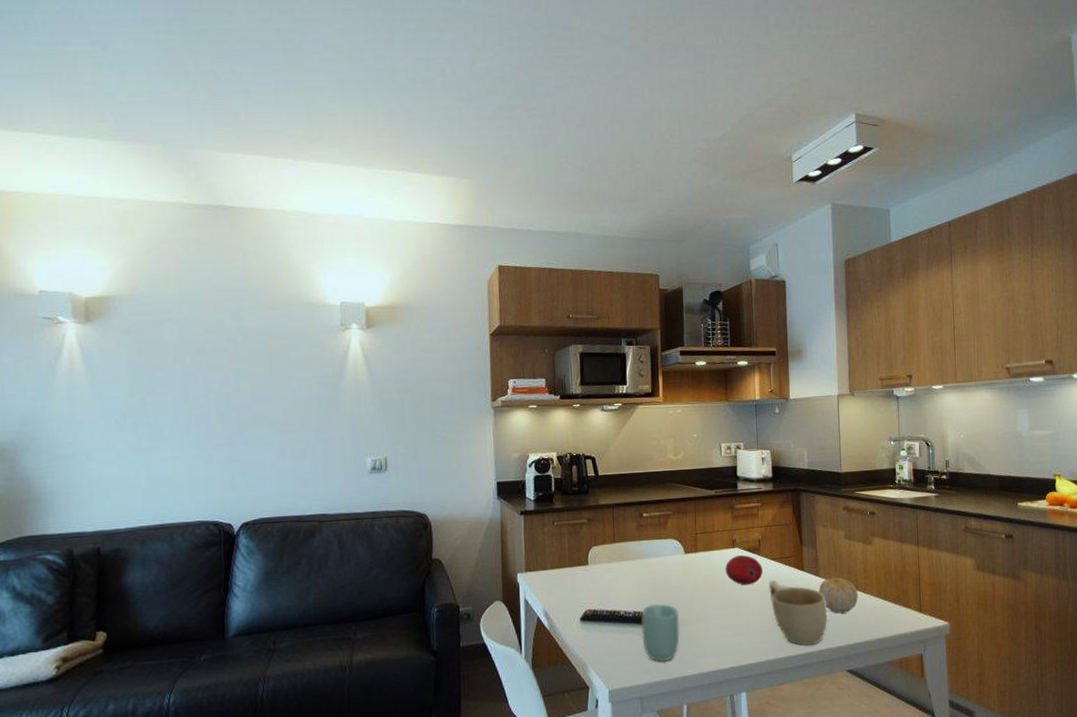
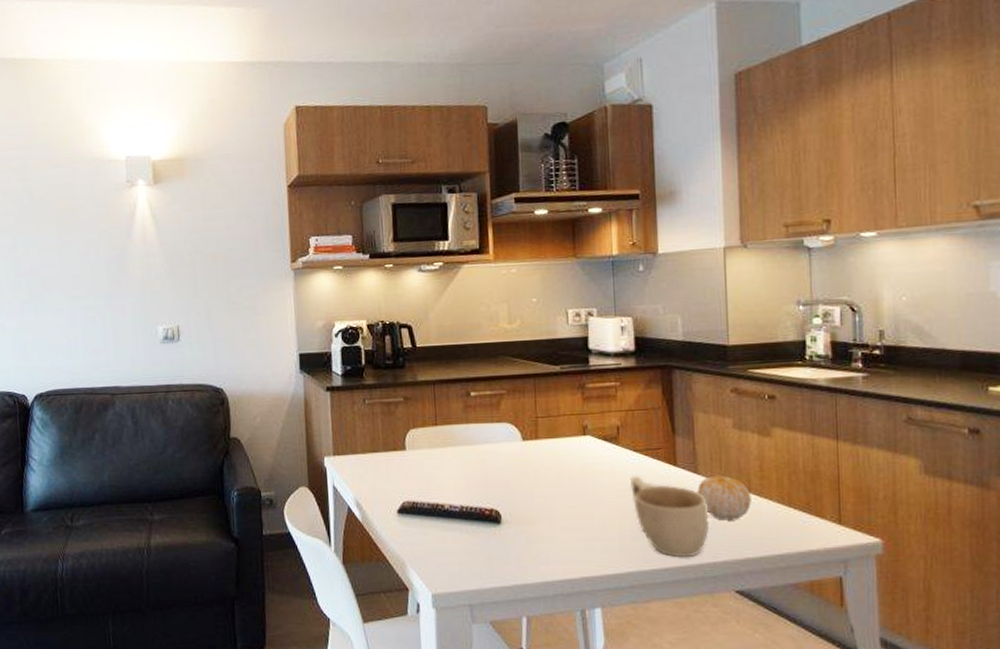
cup: present [641,604,680,662] -> none [469,498,517,566]
fruit: present [725,554,763,586] -> none [573,444,623,481]

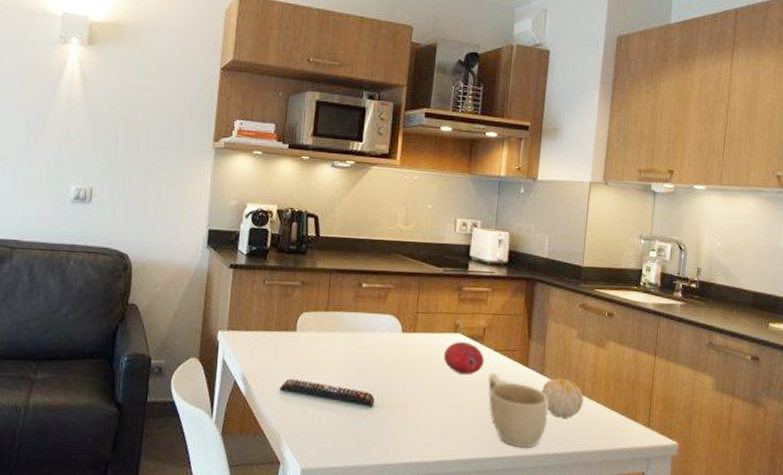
fruit: none [573,444,623,481] -> present [443,341,484,375]

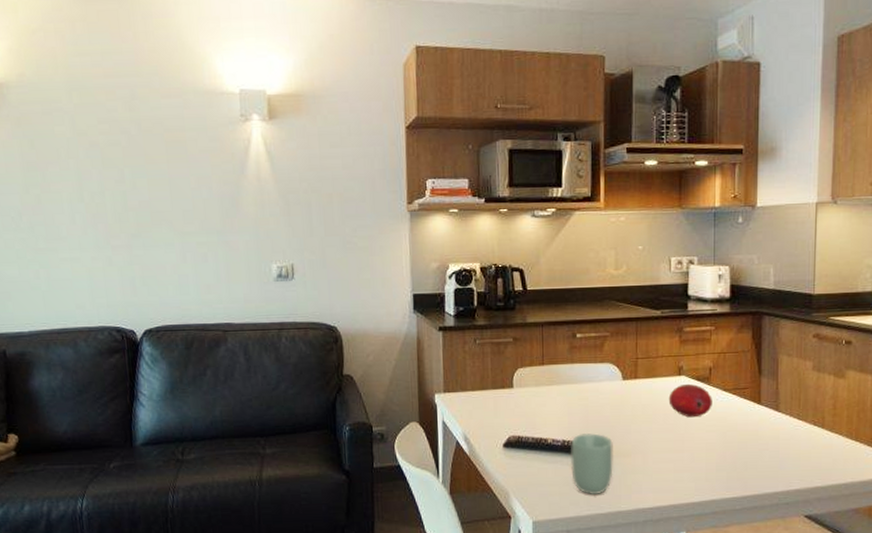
cup: none [344,383,387,446] -> present [571,433,613,495]
cup: present [487,374,549,449] -> none [717,414,786,487]
fruit: present [542,378,584,418] -> none [777,413,824,453]

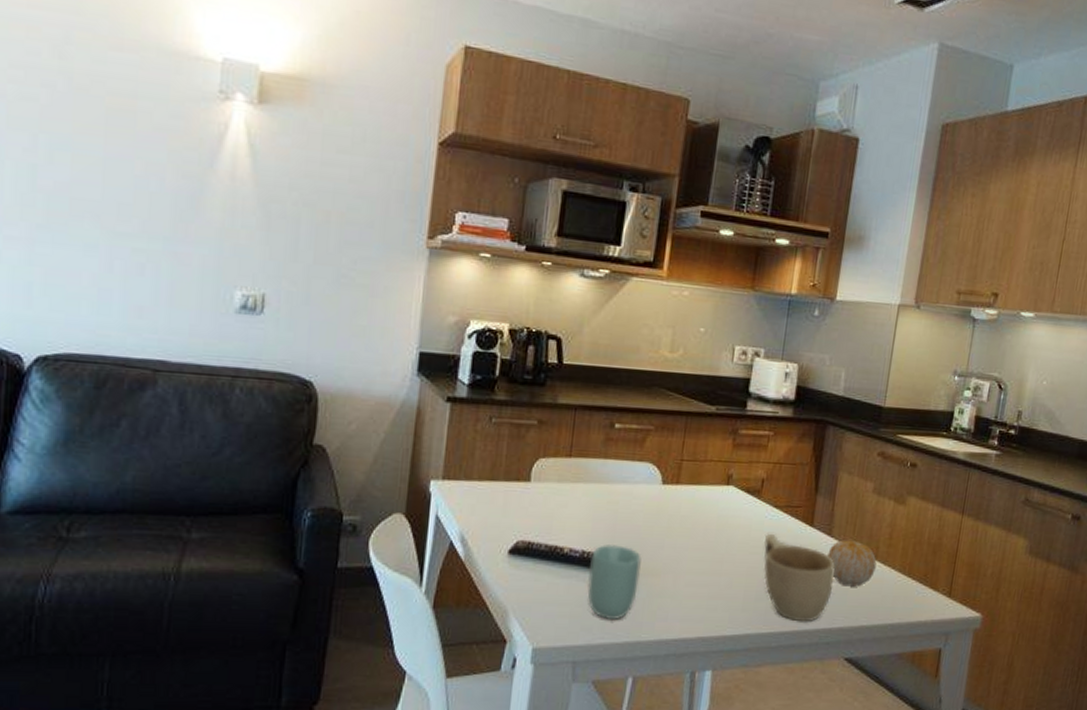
fruit: present [668,383,712,418] -> none [711,495,761,536]
cup: none [717,414,786,487] -> present [763,534,835,623]
fruit: none [777,413,824,453] -> present [827,540,877,587]

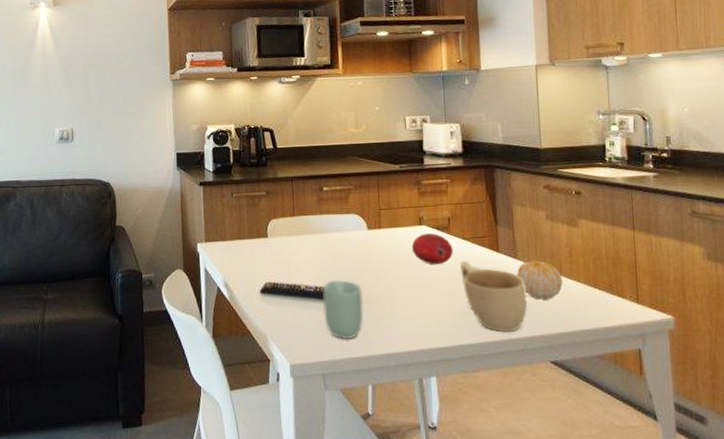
fruit: none [711,495,761,536] -> present [411,232,453,265]

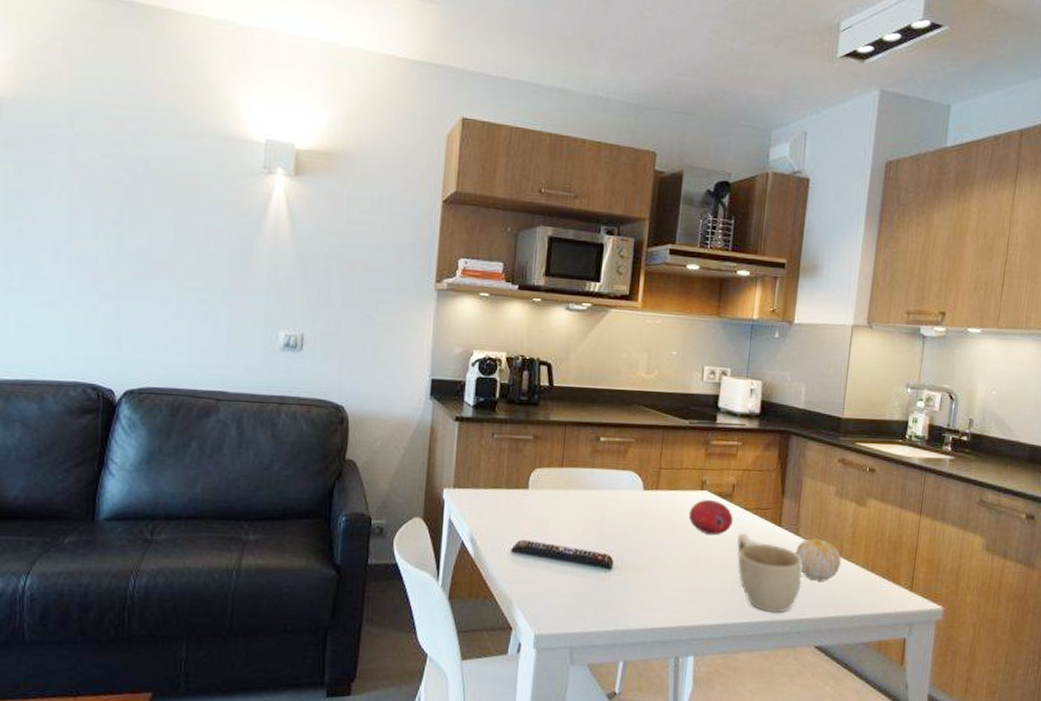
cup: present [322,280,364,340] -> none [581,544,627,611]

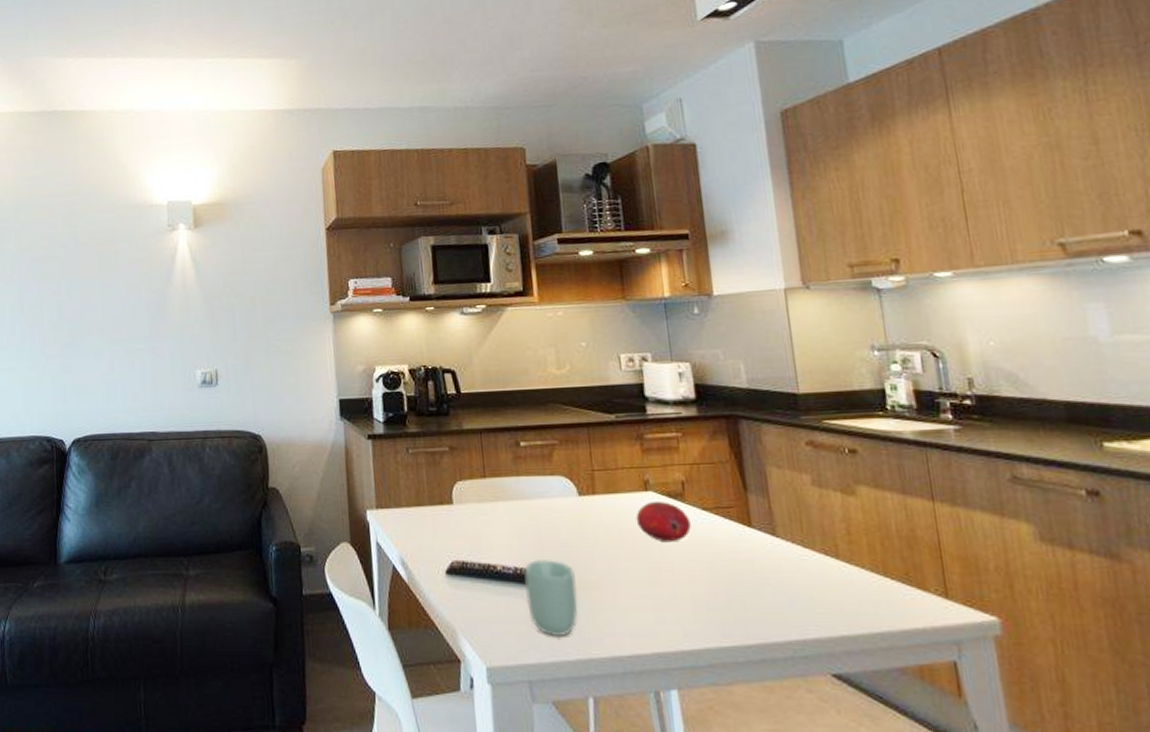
cup: none [581,544,627,611] -> present [524,560,579,637]
cup: present [736,534,803,614] -> none [699,539,795,634]
fruit: present [795,538,841,581] -> none [777,539,841,591]

